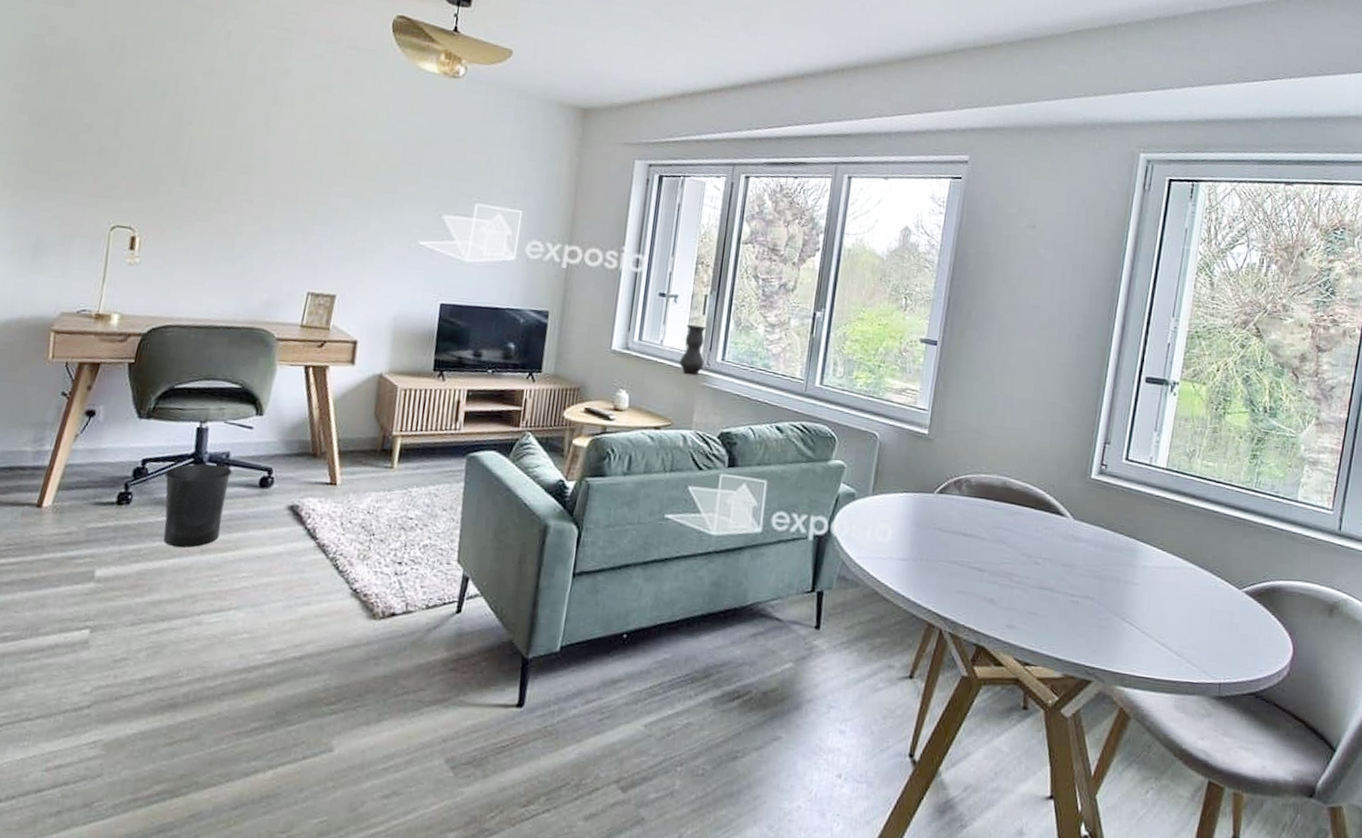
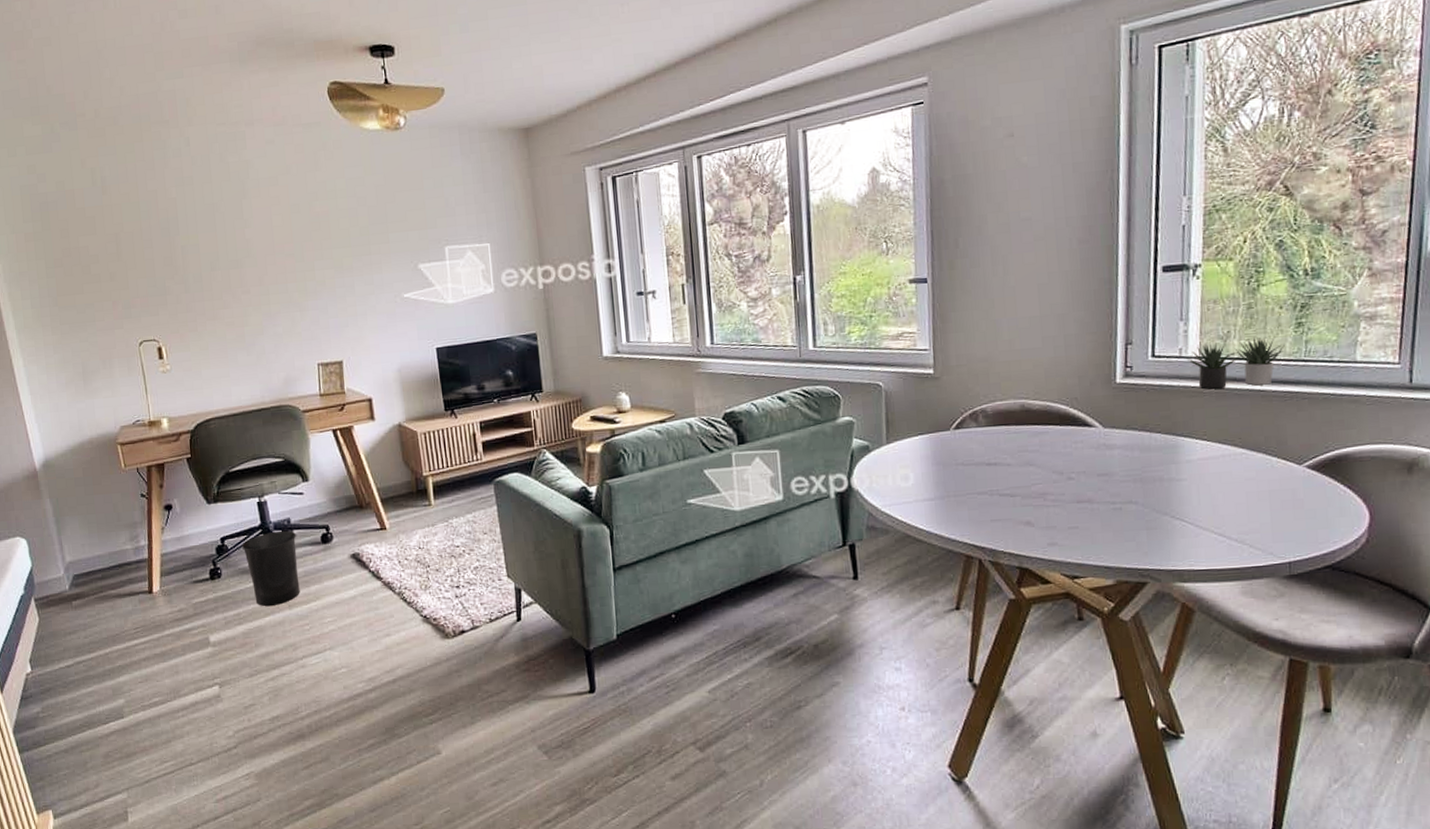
vase: present [679,324,707,375] -> none [669,314,695,364]
succulent plant: none [1155,457,1240,507] -> present [1186,337,1285,389]

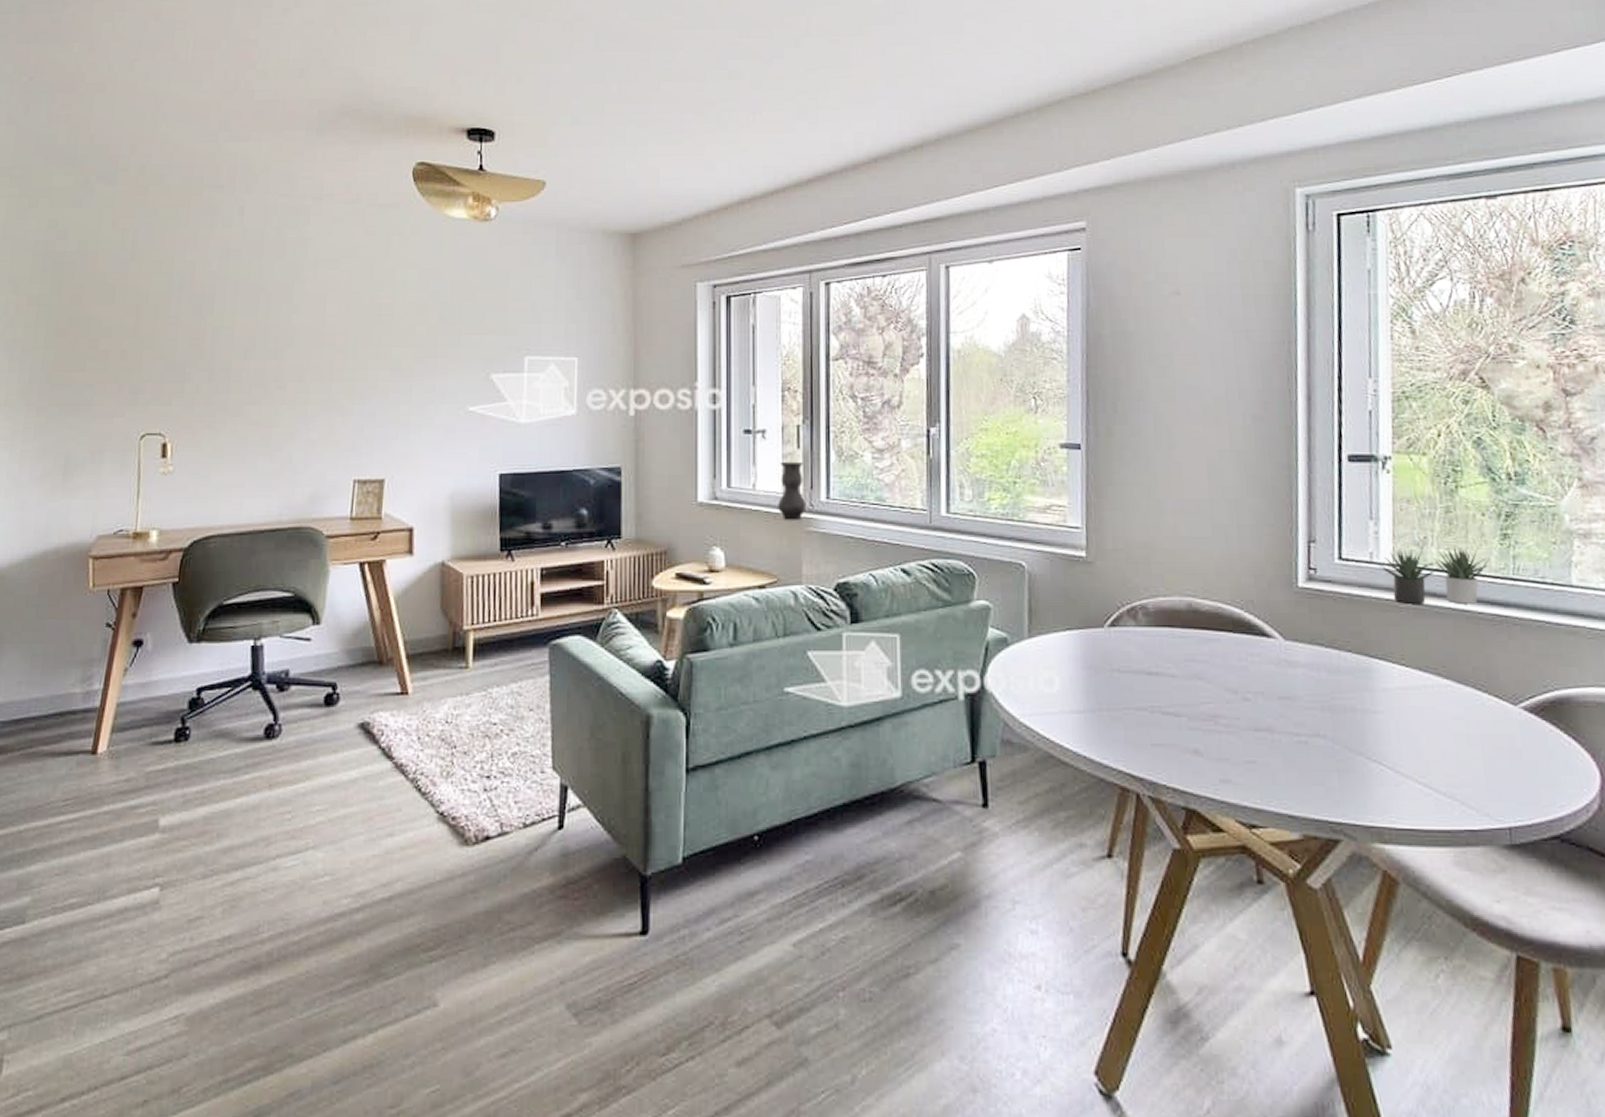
waste bin: present [242,530,300,606] -> none [222,685,294,783]
vase: none [669,314,695,364] -> present [778,461,807,519]

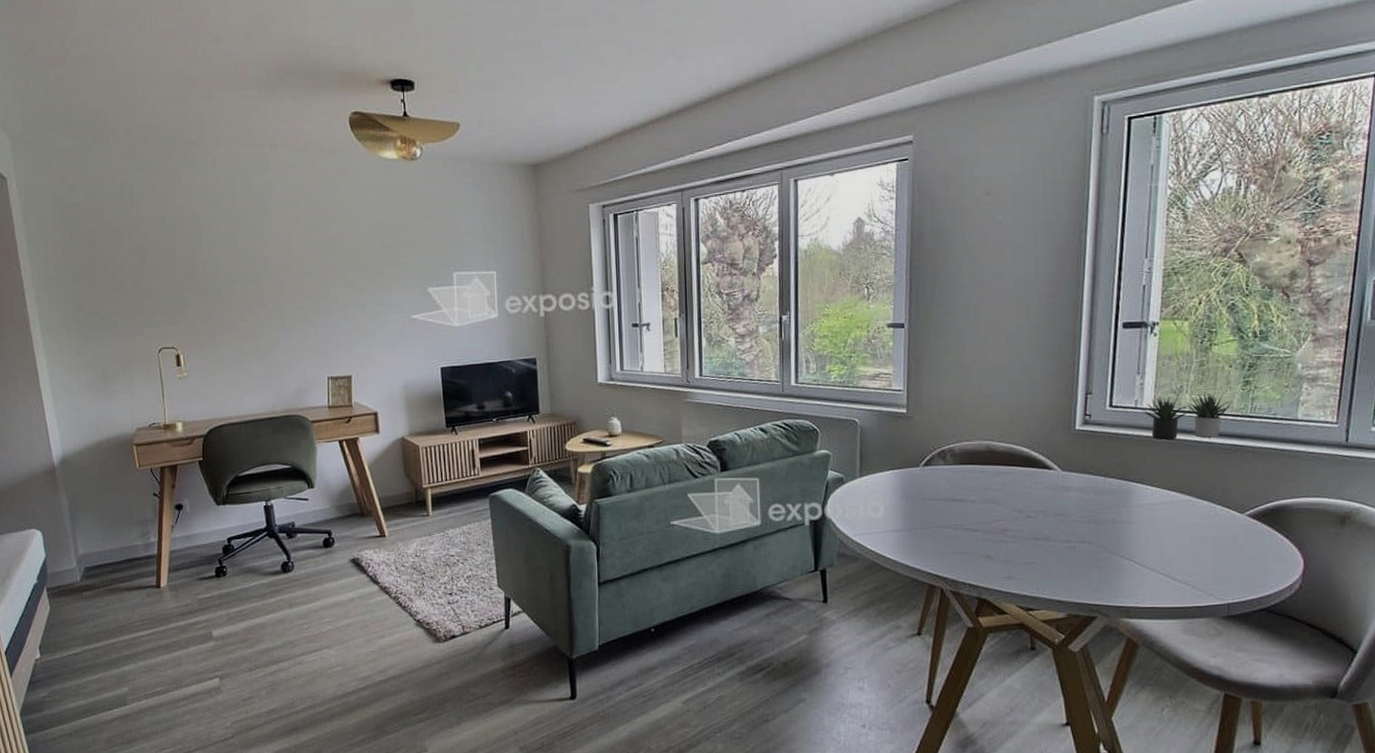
vase: present [778,461,807,519] -> none [661,347,684,393]

